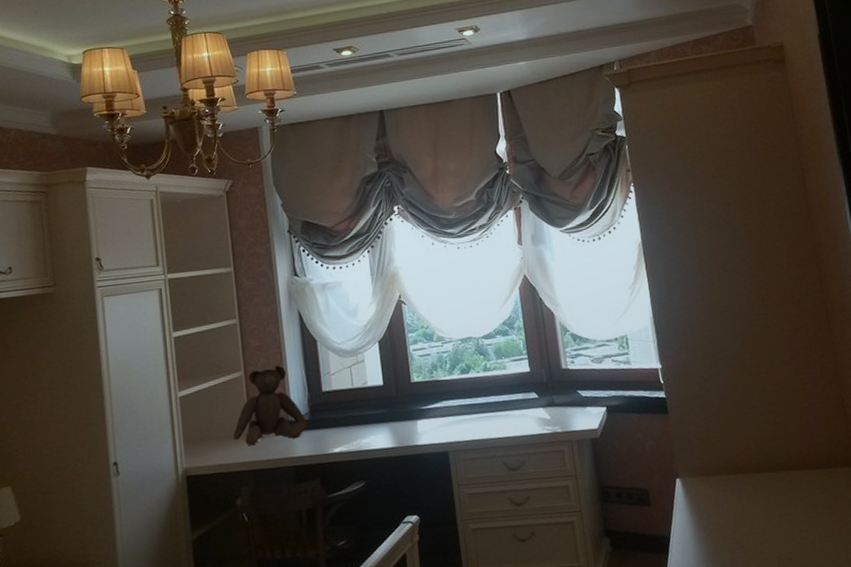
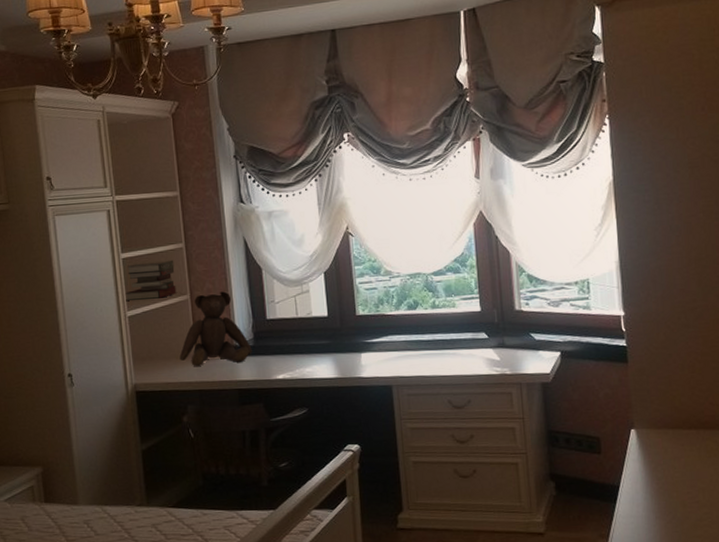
books: none [176,336,230,382] -> present [125,260,177,302]

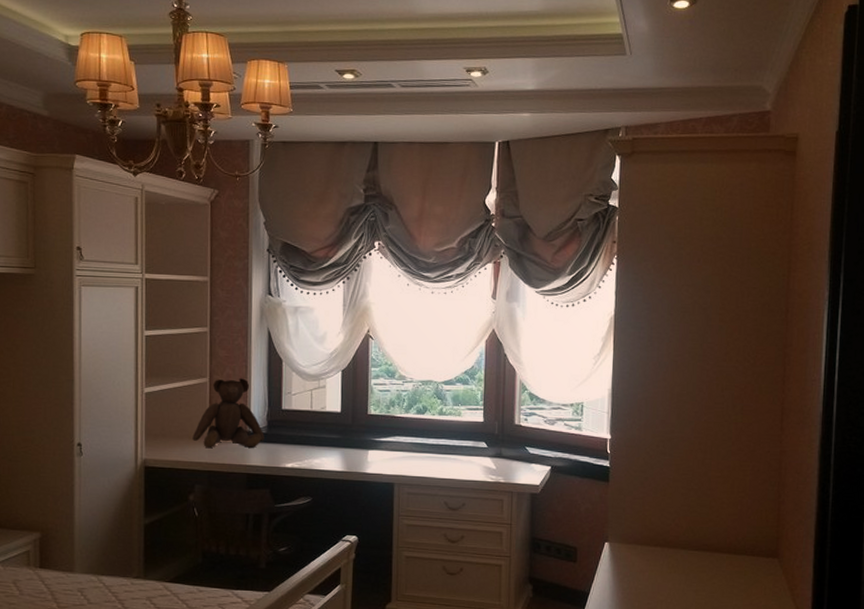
books: present [125,260,177,302] -> none [145,341,197,379]

